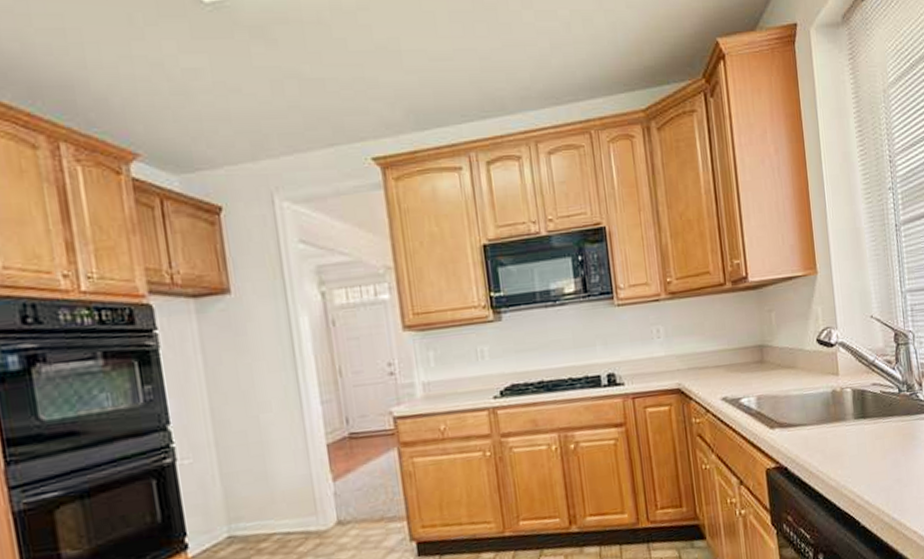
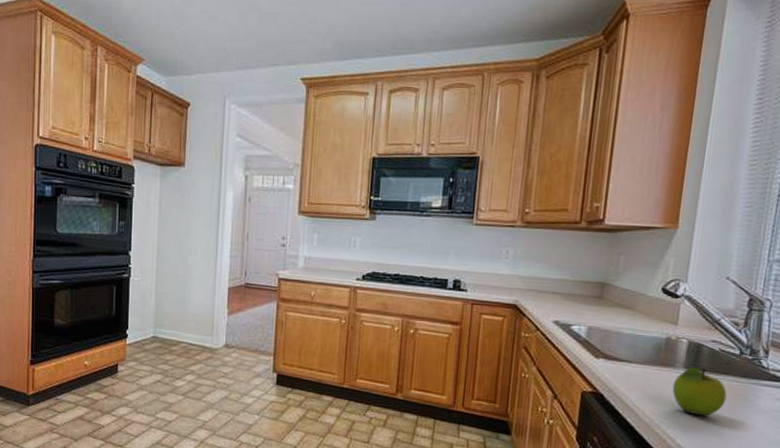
fruit: none [848,414,898,466] -> present [672,367,727,416]

